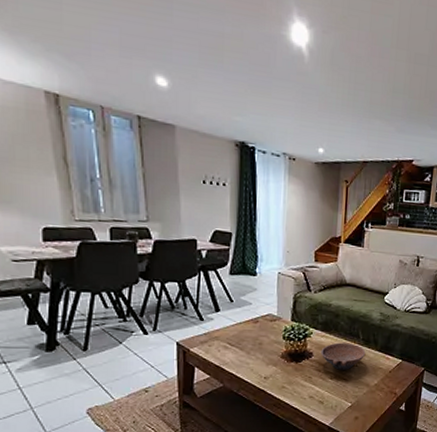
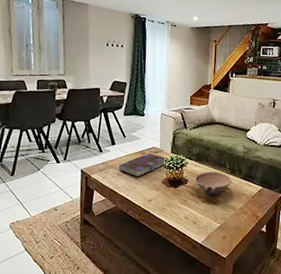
book: none [226,321,287,351] -> present [119,153,168,177]

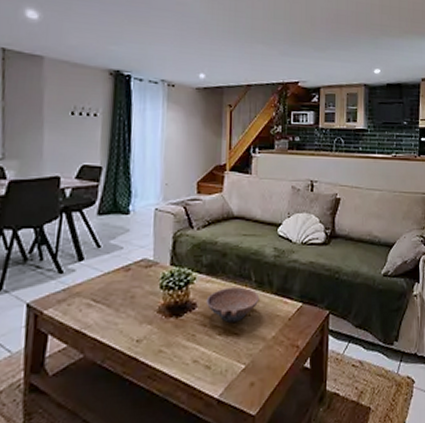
book: present [119,153,168,177] -> none [90,268,165,307]

